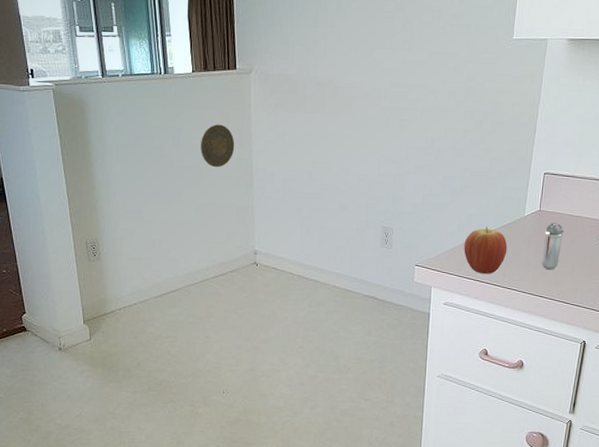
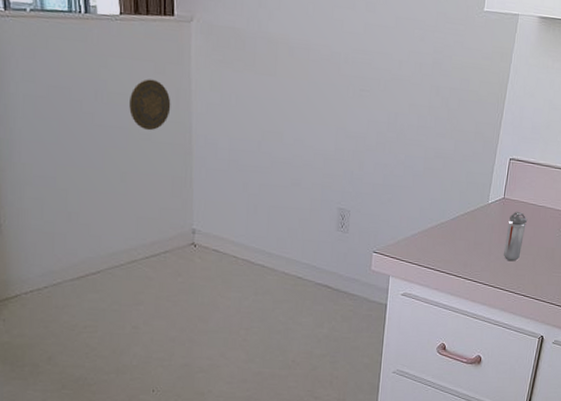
fruit: present [464,226,508,274] -> none [424,212,470,264]

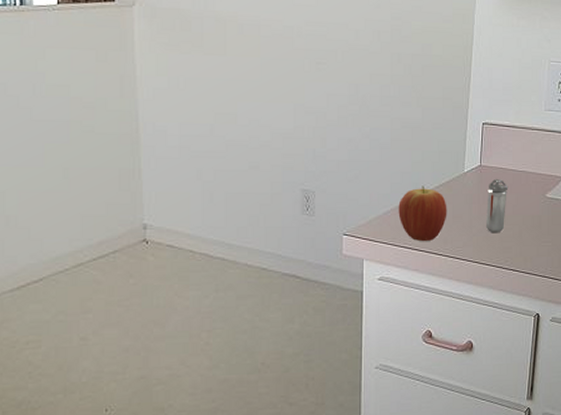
decorative plate: present [129,79,171,131] -> none [70,68,115,122]
fruit: none [424,212,470,264] -> present [398,185,447,241]

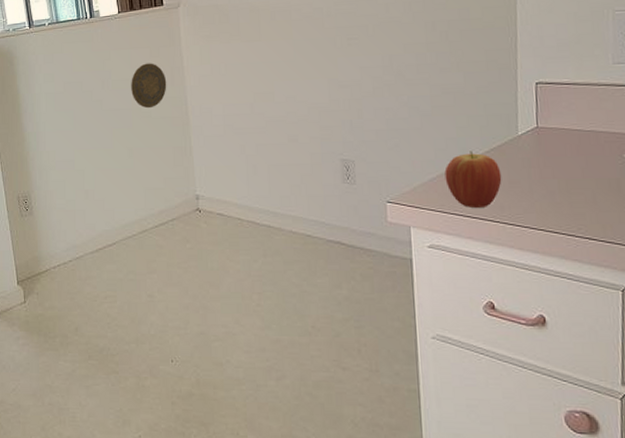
decorative plate: none [70,68,115,122] -> present [131,63,167,109]
shaker: present [485,178,509,234] -> none [548,140,575,199]

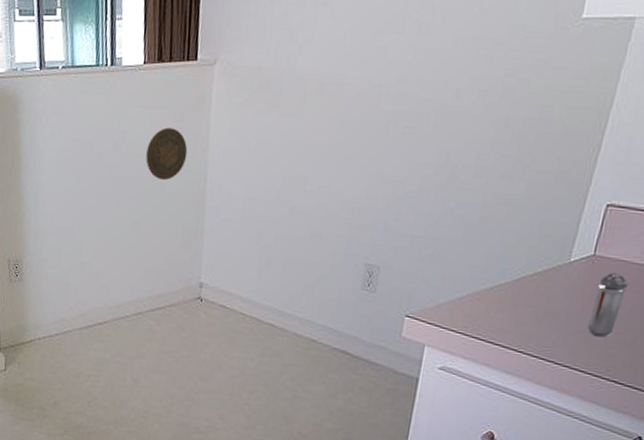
fruit: present [444,151,502,208] -> none [475,272,540,335]
shaker: none [548,140,575,199] -> present [587,272,629,337]

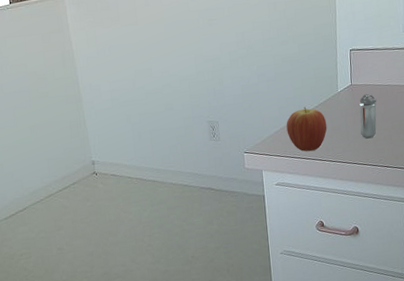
decorative plate: present [146,127,188,181] -> none [27,48,60,89]
fruit: none [475,272,540,335] -> present [286,106,327,151]

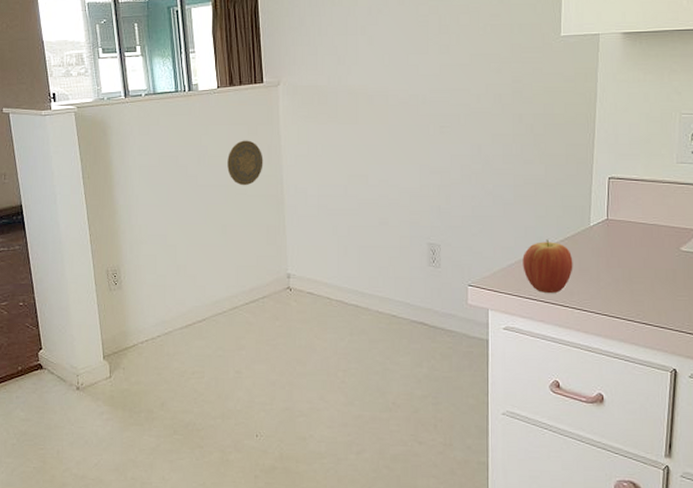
decorative plate: none [27,48,60,89] -> present [227,140,264,186]
shaker: present [359,93,377,139] -> none [614,232,639,287]

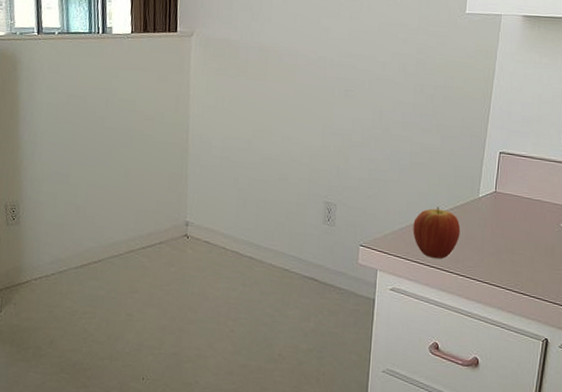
decorative plate: present [227,140,264,186] -> none [135,86,171,132]

